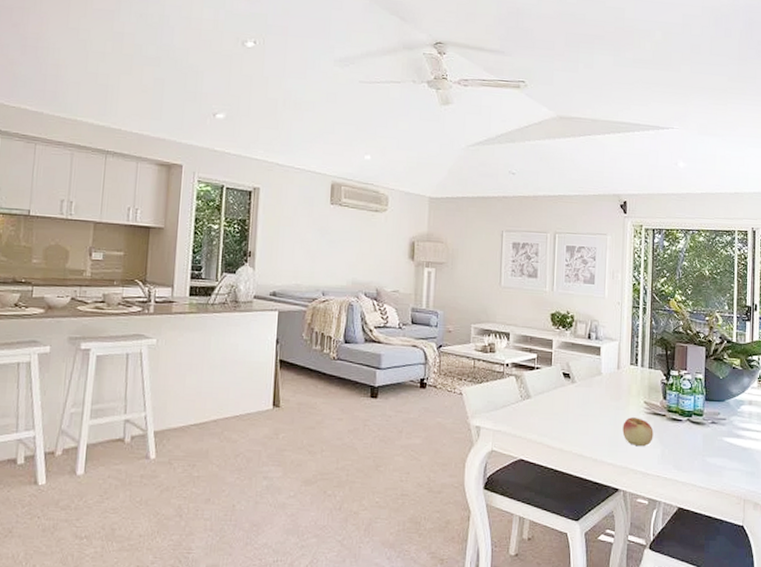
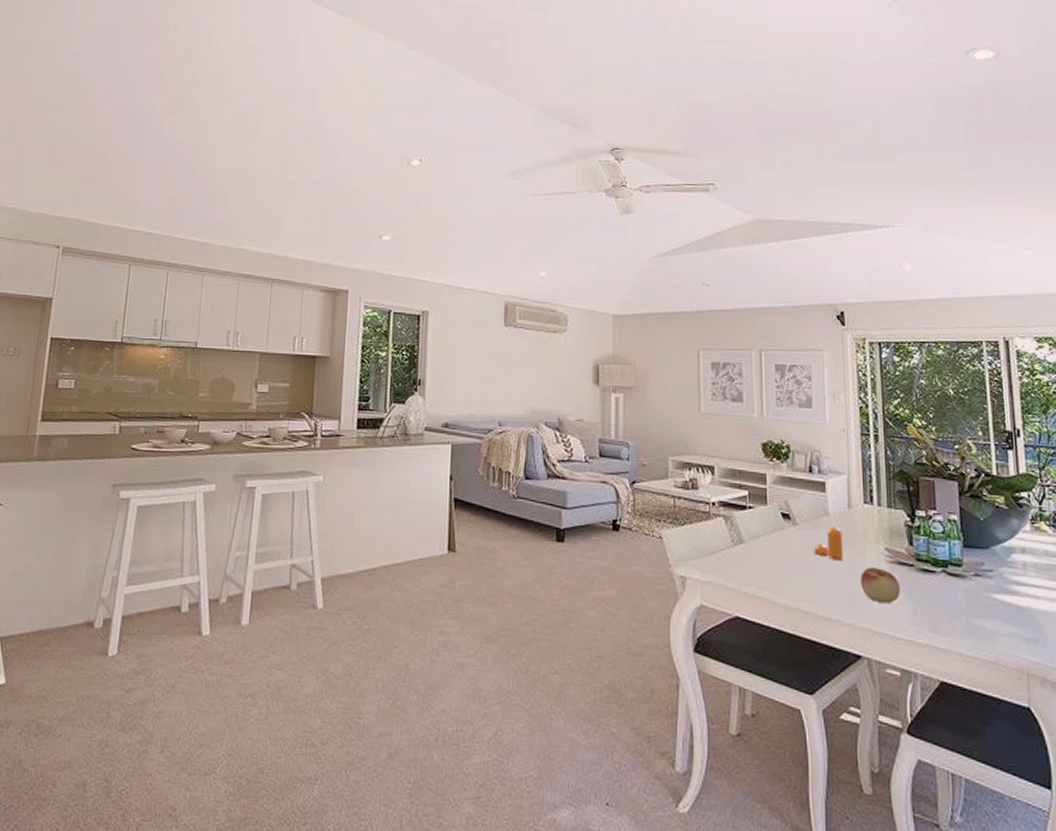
pepper shaker: none [587,384,611,411] -> present [813,527,844,559]

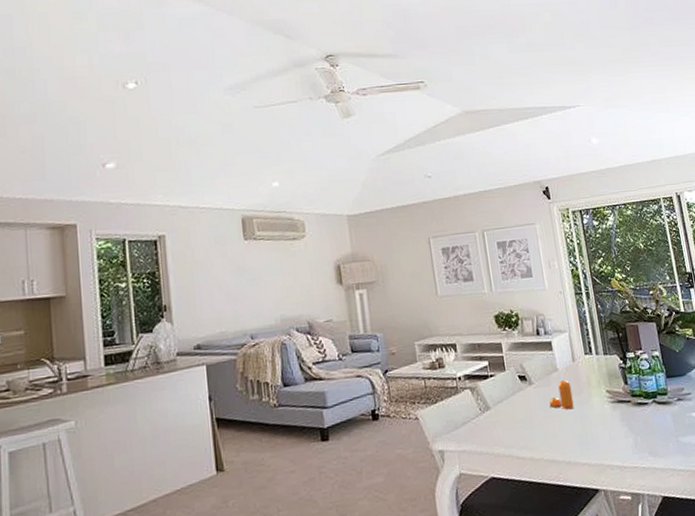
apple: present [860,567,901,603] -> none [589,409,623,439]

